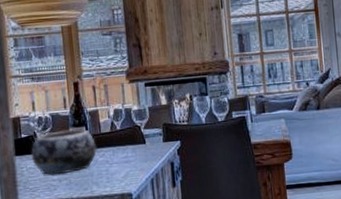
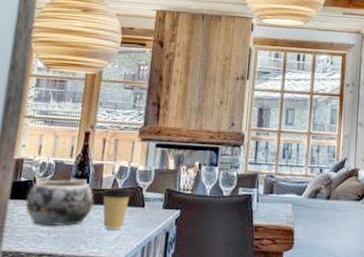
coffee cup: none [102,129,131,169] -> present [102,188,132,230]

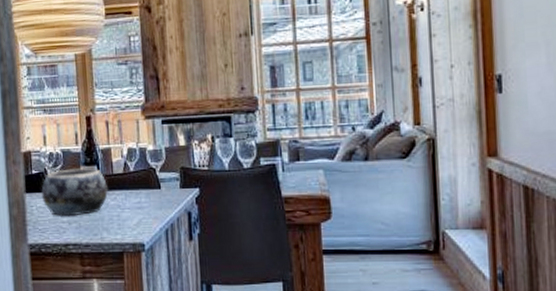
coffee cup: present [102,188,132,230] -> none [115,171,145,215]

